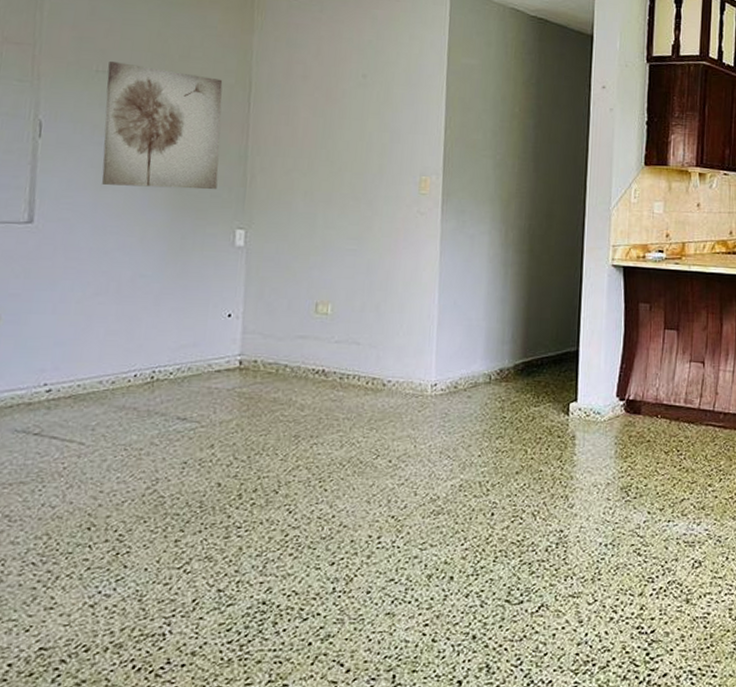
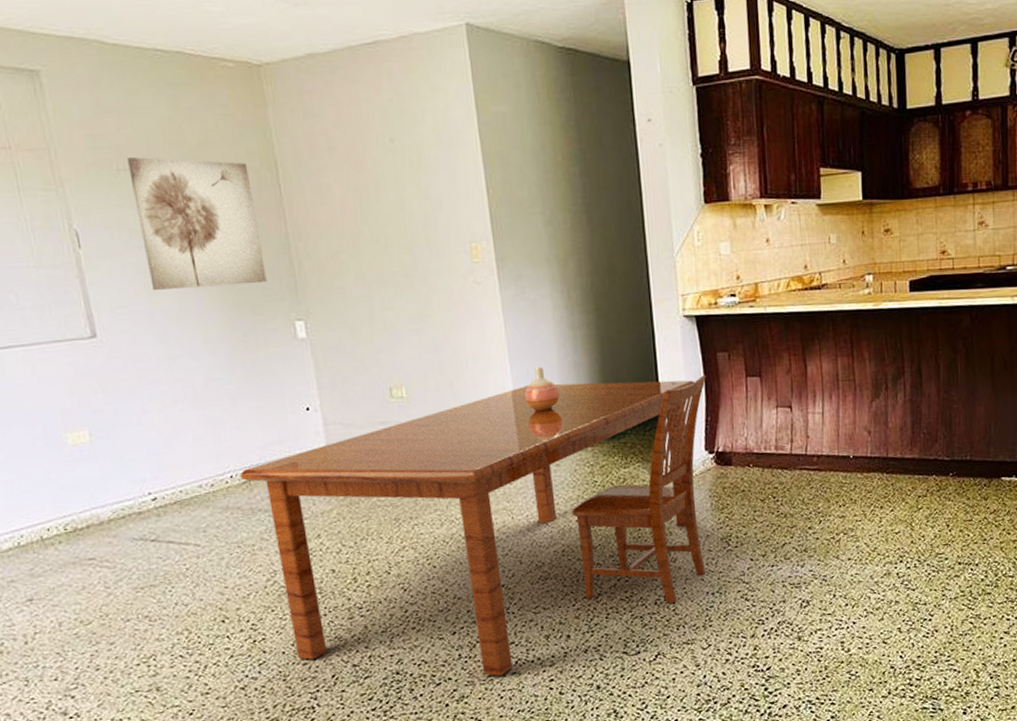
dining table: none [145,315,626,615] -> present [240,375,706,676]
vase: none [447,298,482,343] -> present [524,366,560,412]

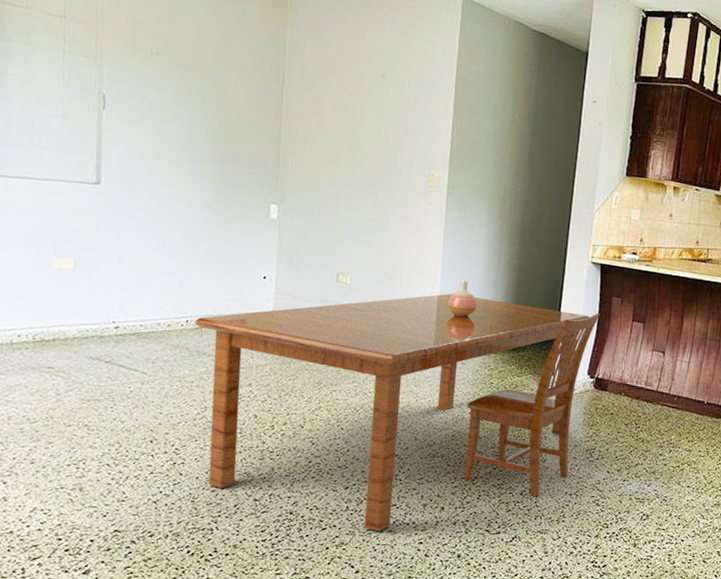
wall art: present [128,157,267,290] -> none [157,45,260,168]

